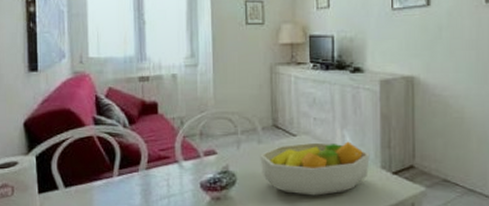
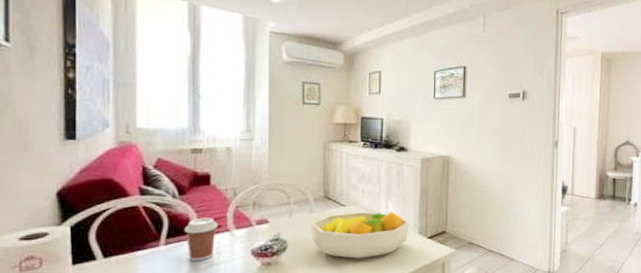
coffee cup: none [135,148,167,193] -> present [184,217,218,261]

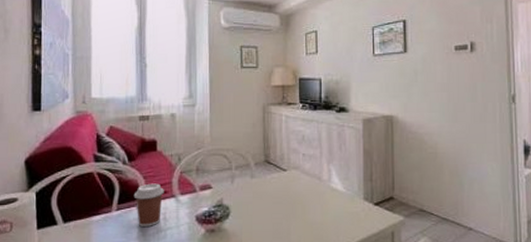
fruit bowl: present [311,211,410,259] -> none [253,175,354,227]

